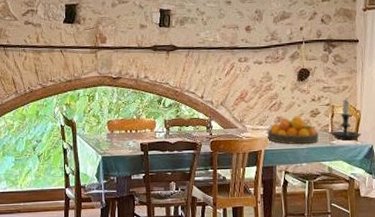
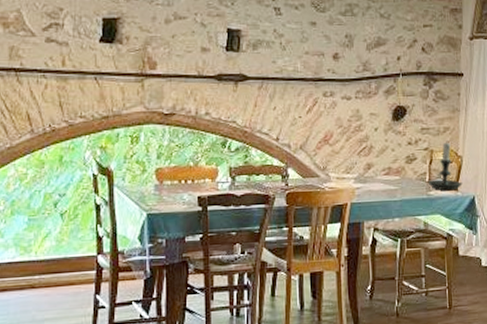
fruit bowl: present [267,116,319,145] -> none [355,162,414,196]

